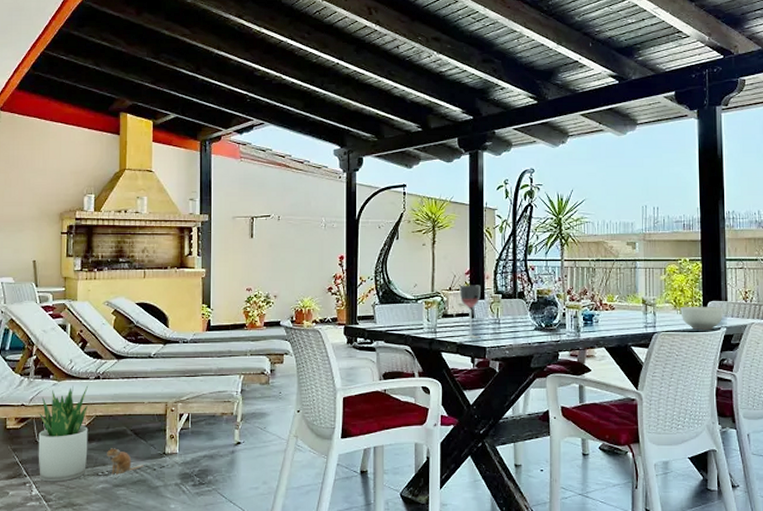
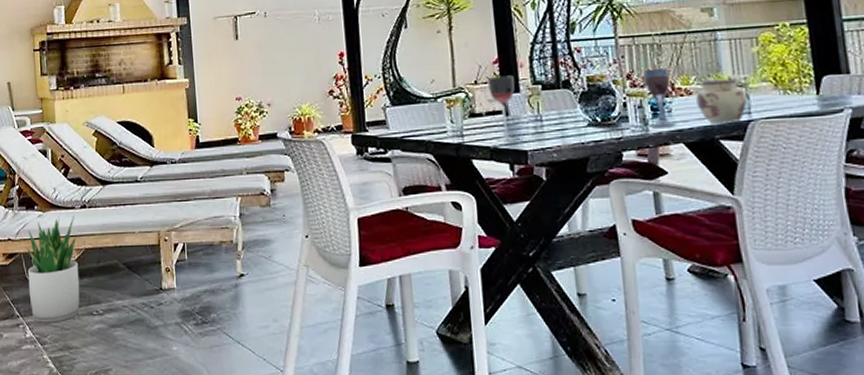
cat: present [107,448,144,478] -> none [100,284,140,318]
cup: none [580,287,601,335] -> present [643,67,677,128]
pitcher: none [617,298,654,333] -> present [696,78,748,123]
bowl: present [680,306,723,330] -> none [783,82,846,114]

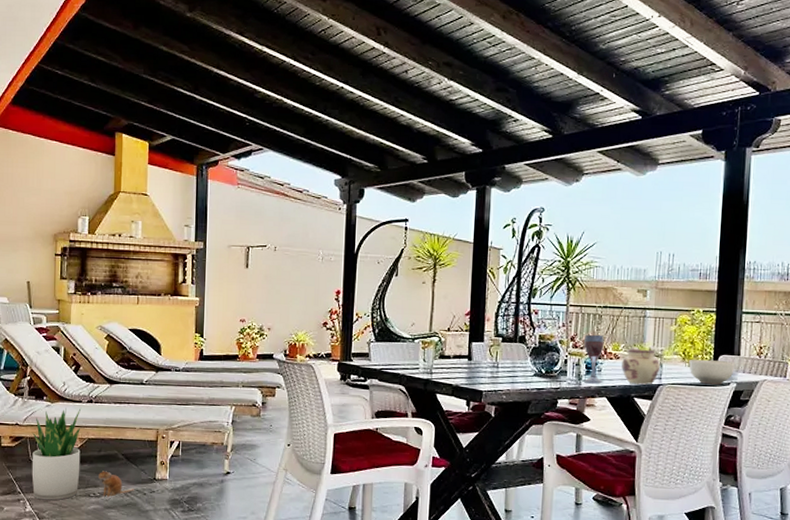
cat: none [100,284,140,318] -> present [98,471,134,500]
wineglass: present [487,75,520,141] -> none [457,326,480,381]
bowl: none [783,82,846,114] -> present [689,359,735,385]

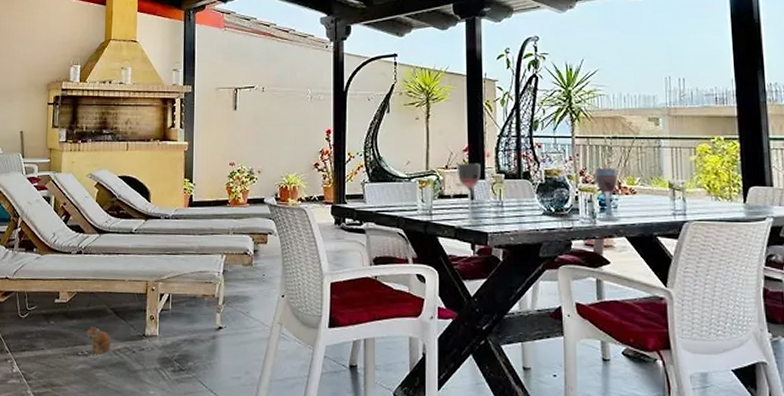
planter: present [31,408,81,501] -> none [20,260,70,360]
wineglass: none [457,326,480,381] -> present [457,163,482,223]
pitcher: present [621,347,661,385] -> none [639,180,684,222]
bowl: present [689,359,735,385] -> none [715,192,769,220]

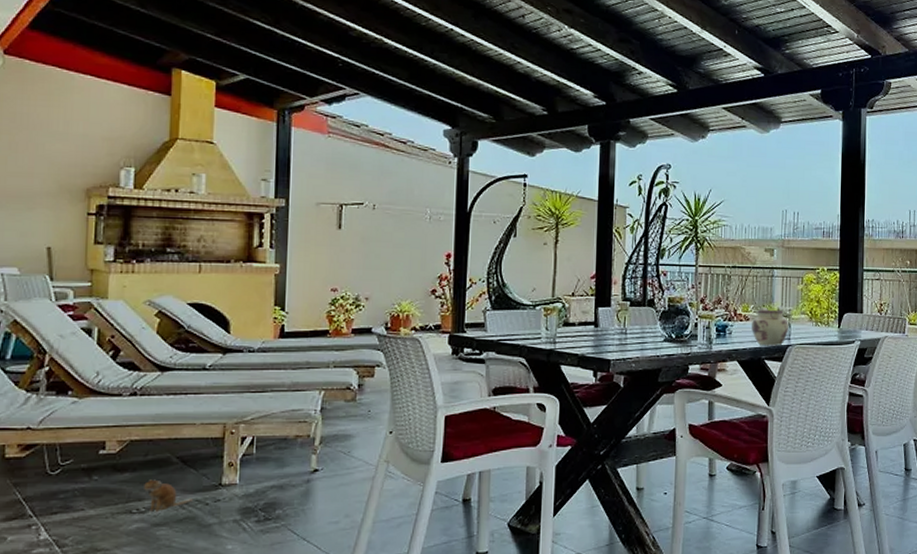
wineglass: present [457,163,482,223] -> none [583,290,607,350]
cup: present [595,167,621,222] -> none [714,295,734,347]
pitcher: none [639,180,684,222] -> present [752,308,789,346]

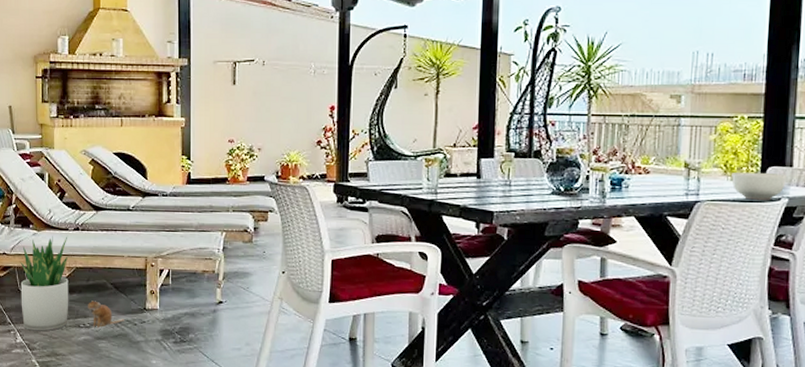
planter: none [49,403,120,523] -> present [20,236,69,331]
pitcher: present [752,308,789,346] -> none [652,160,698,202]
bowl: none [816,318,858,343] -> present [731,172,786,200]

